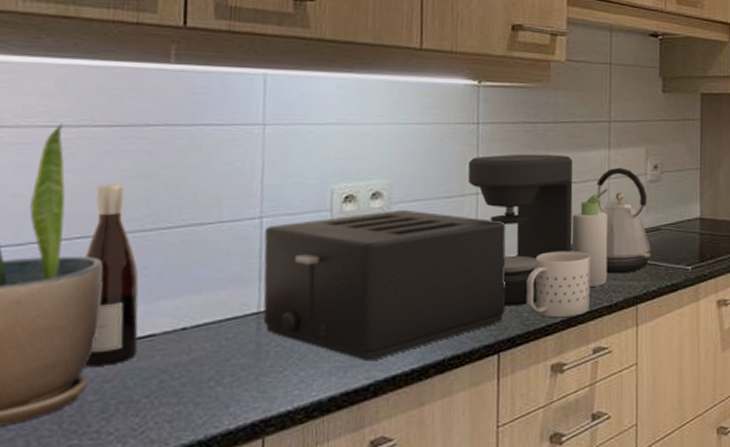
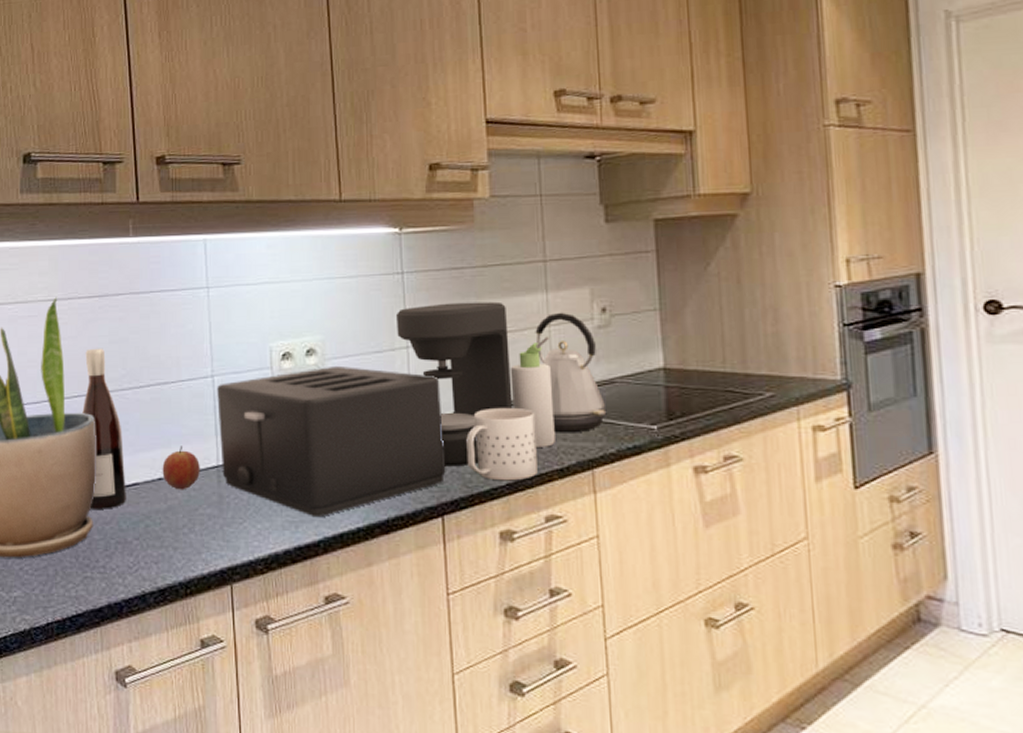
fruit: none [187,292,237,340] -> present [162,446,200,490]

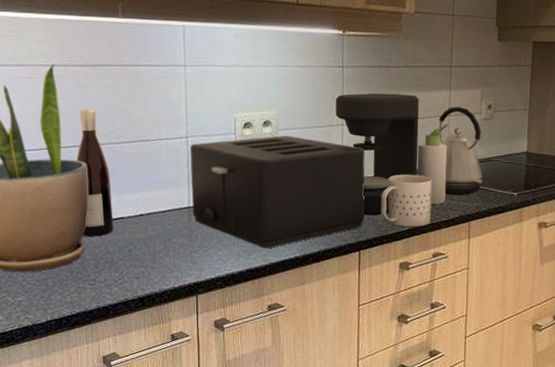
fruit: present [162,446,200,490] -> none [143,190,174,225]

